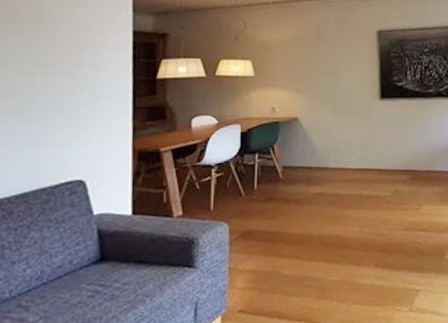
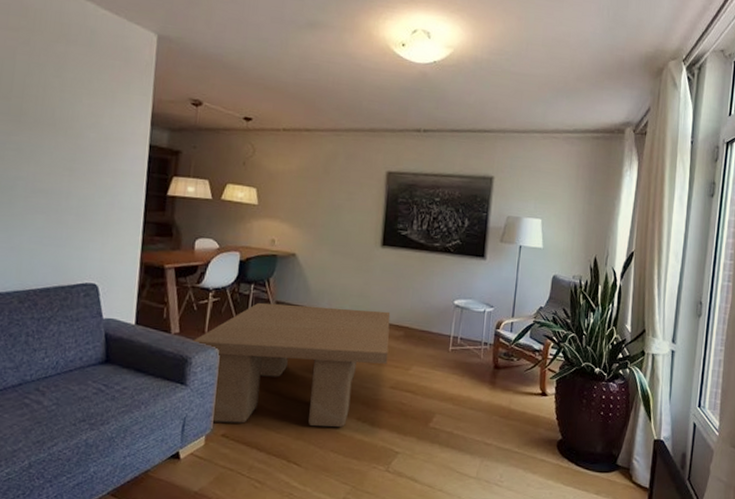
coffee table: none [198,158,399,300] -> present [192,302,391,427]

